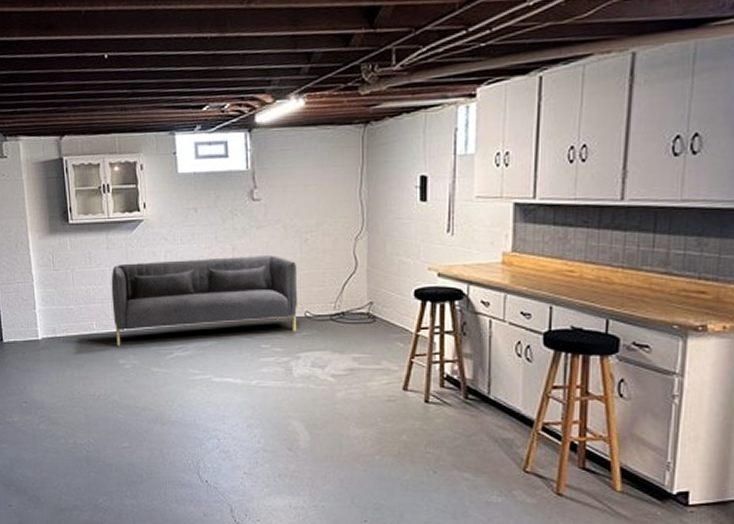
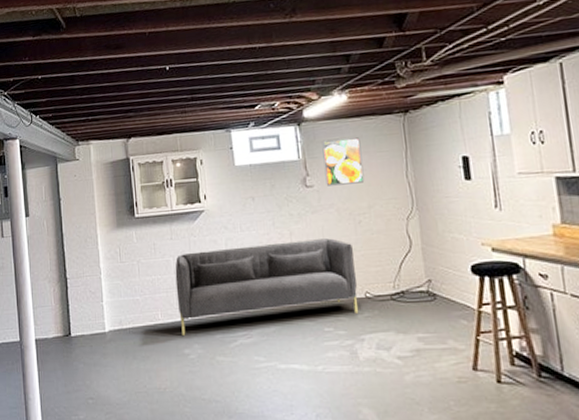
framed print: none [273,149,315,201] -> present [322,137,365,186]

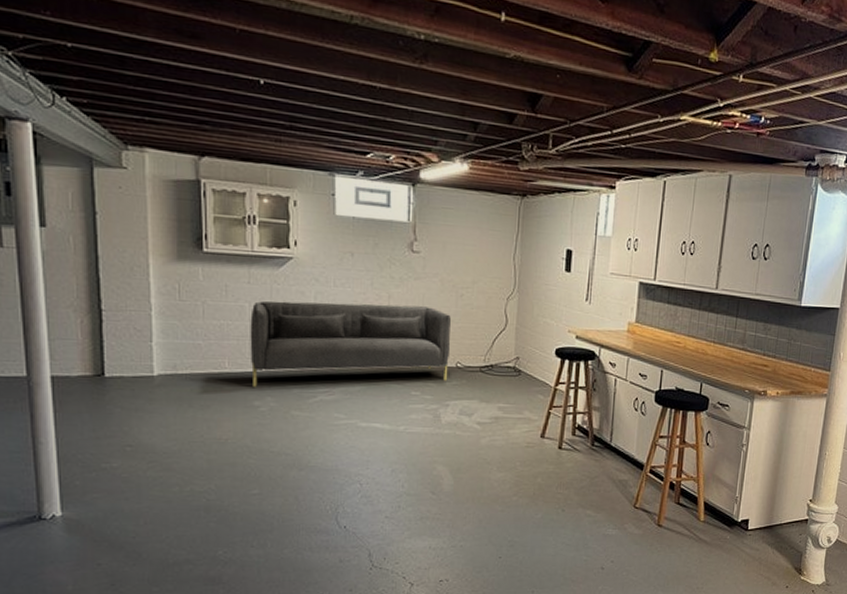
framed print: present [322,137,365,186] -> none [433,207,475,258]

